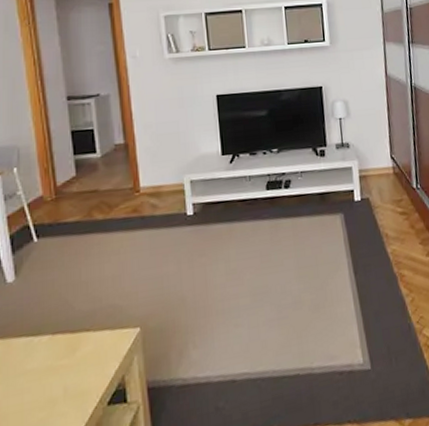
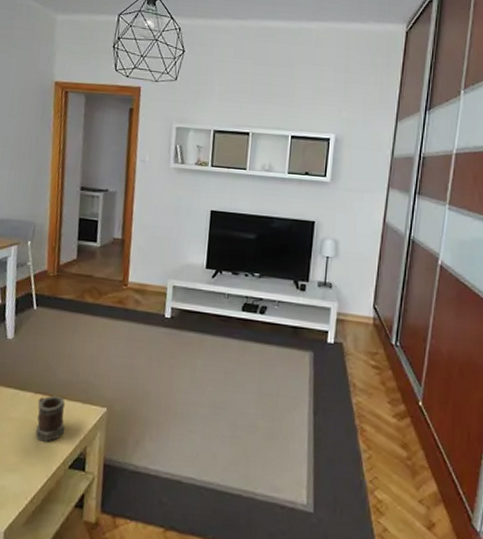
mug: none [57,329,96,385] -> present [35,395,66,442]

